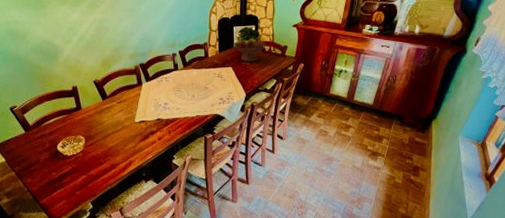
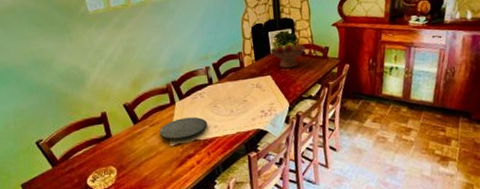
plate: none [126,98,171,117] -> present [159,117,208,140]

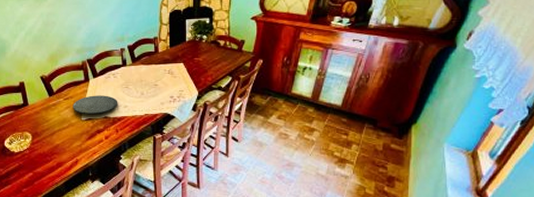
fruit bowl: present [269,42,305,69] -> none [185,31,221,58]

